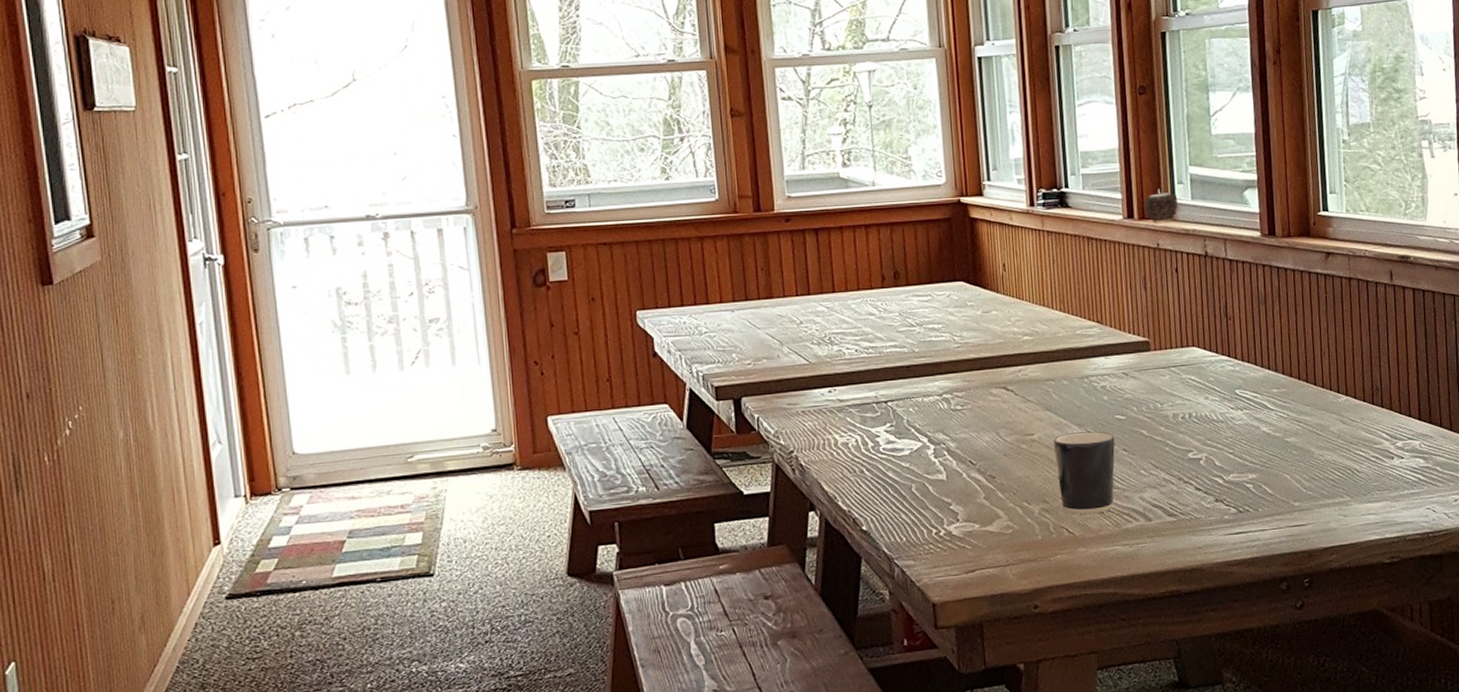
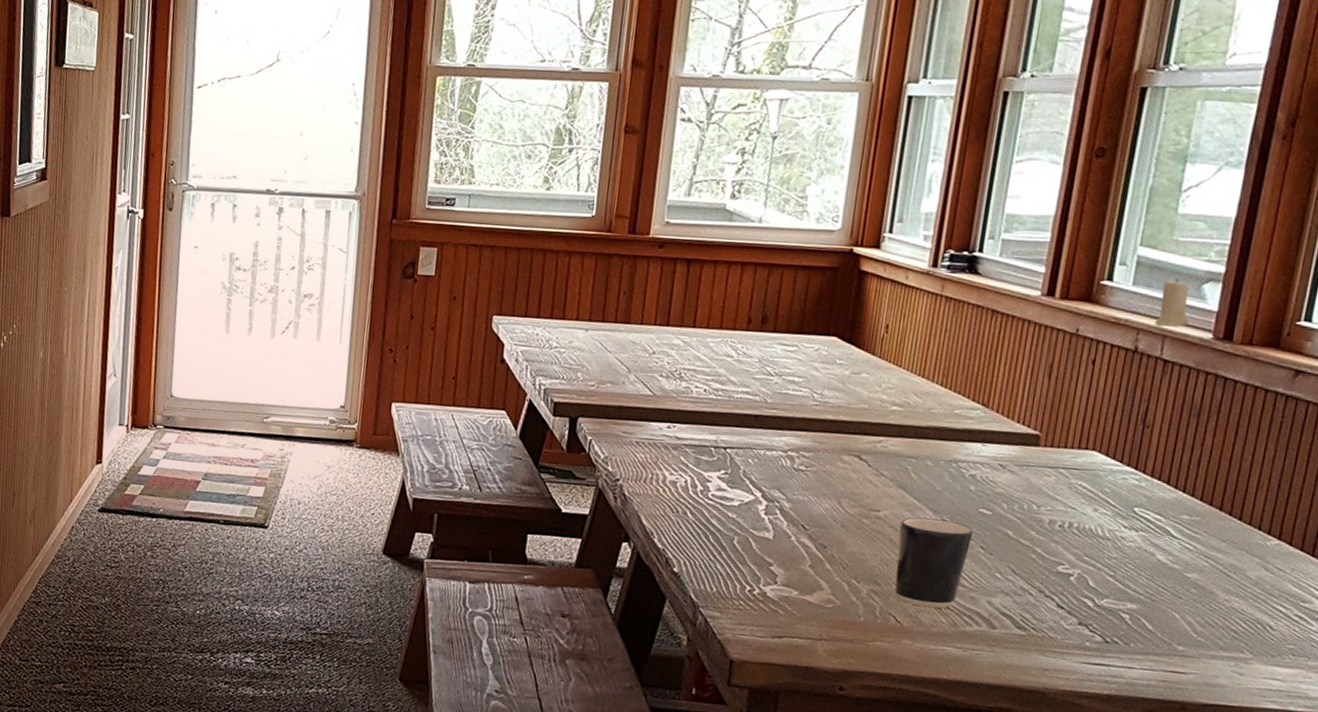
candle: present [1143,189,1178,224] -> none [1069,268,1115,308]
candle: none [1214,190,1241,232] -> present [1154,279,1189,328]

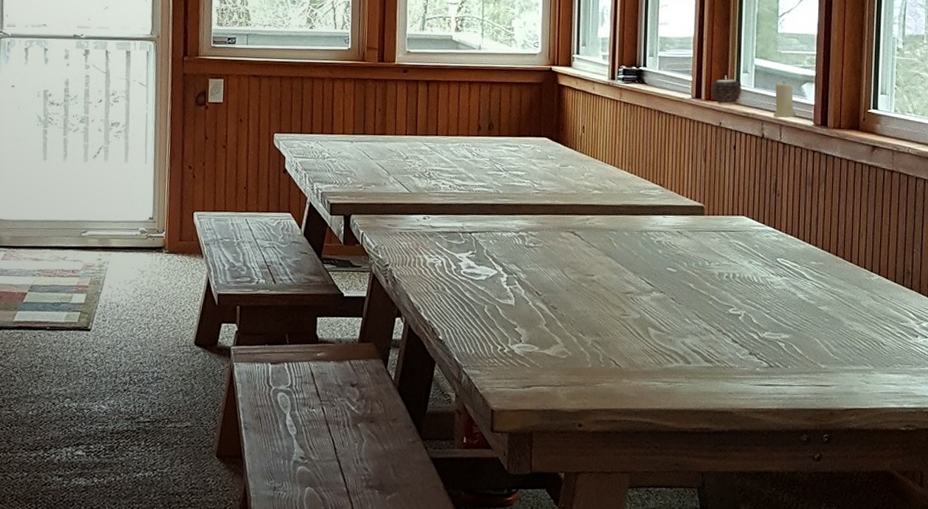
mug: present [894,517,974,609] -> none [610,278,665,352]
candle: none [1069,268,1115,308] -> present [711,76,742,106]

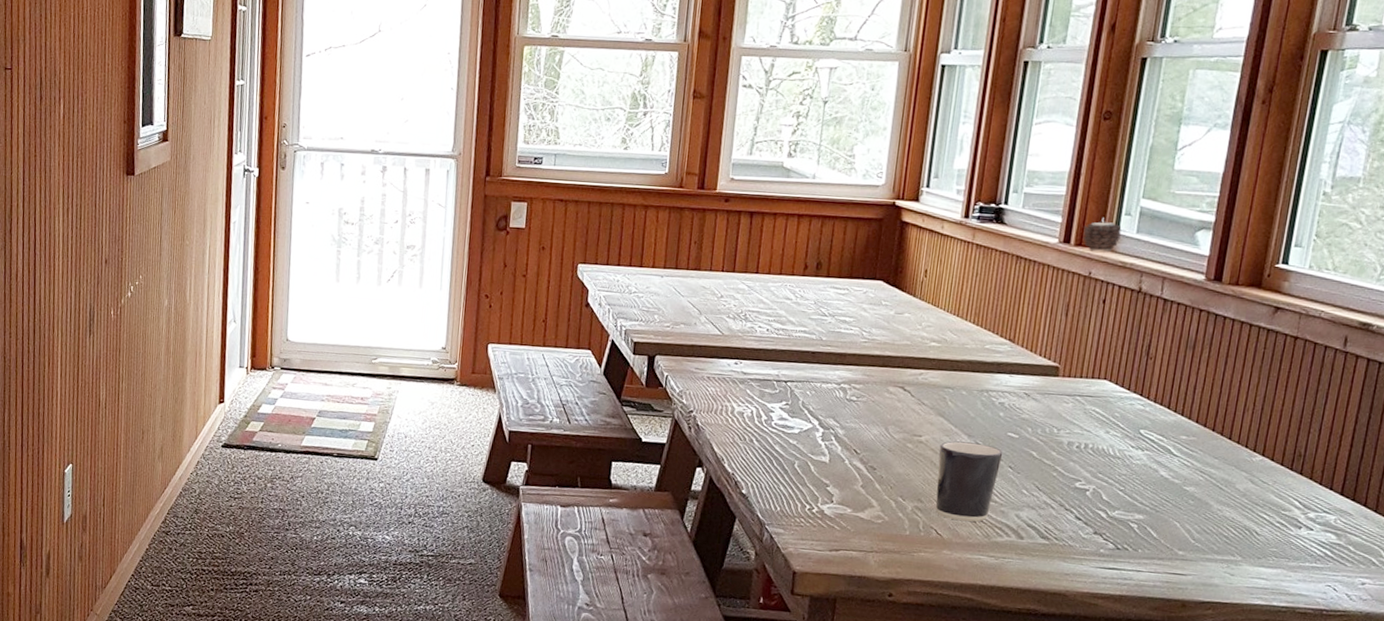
mug: none [610,278,665,352] -> present [935,441,1003,522]
candle: present [772,82,796,118] -> none [1155,227,1185,270]

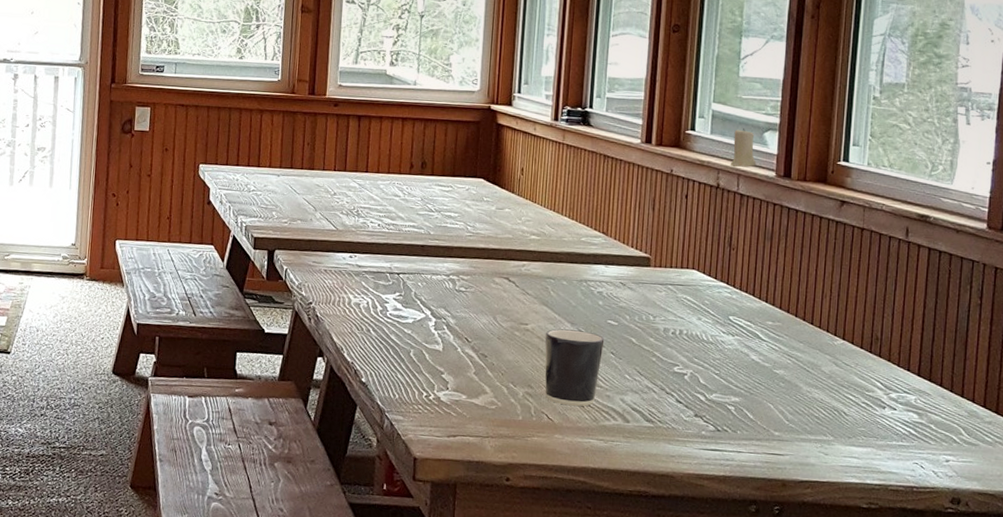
candle: present [1082,218,1122,254] -> none [662,120,697,153]
candle: none [1155,227,1185,270] -> present [730,128,757,168]

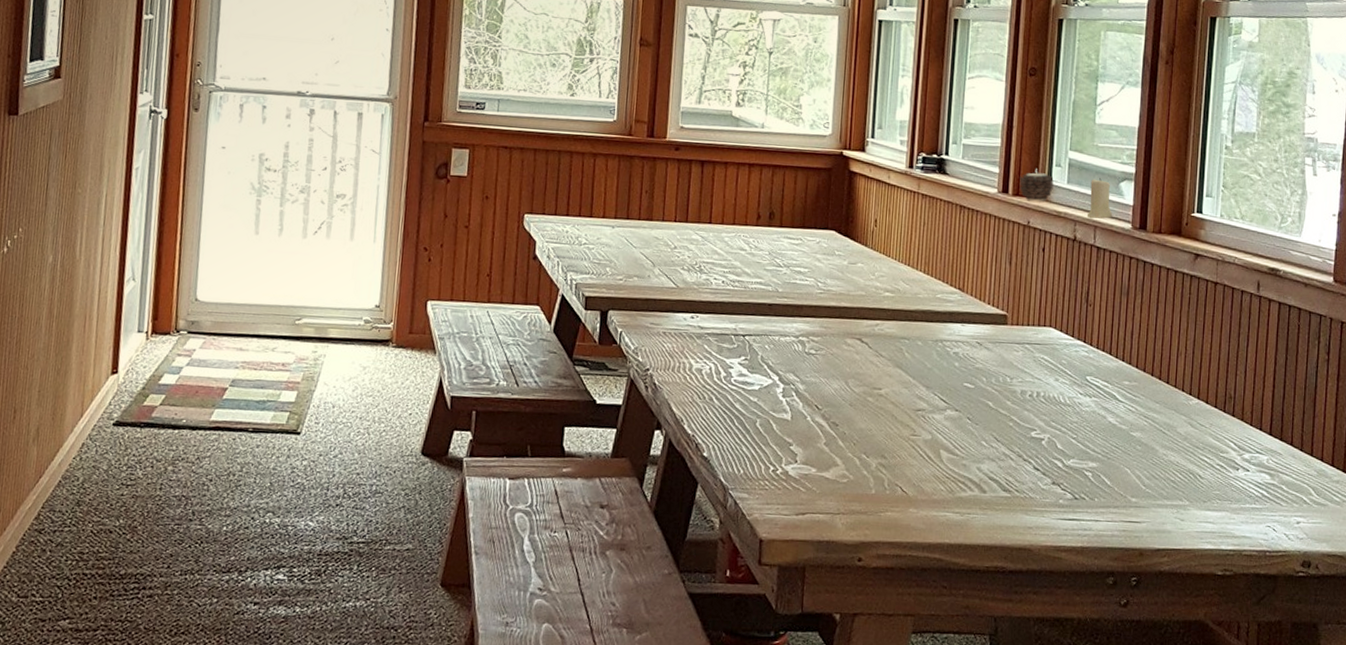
mug: present [544,329,605,407] -> none [899,393,961,478]
candle: none [662,120,697,153] -> present [1019,169,1054,203]

